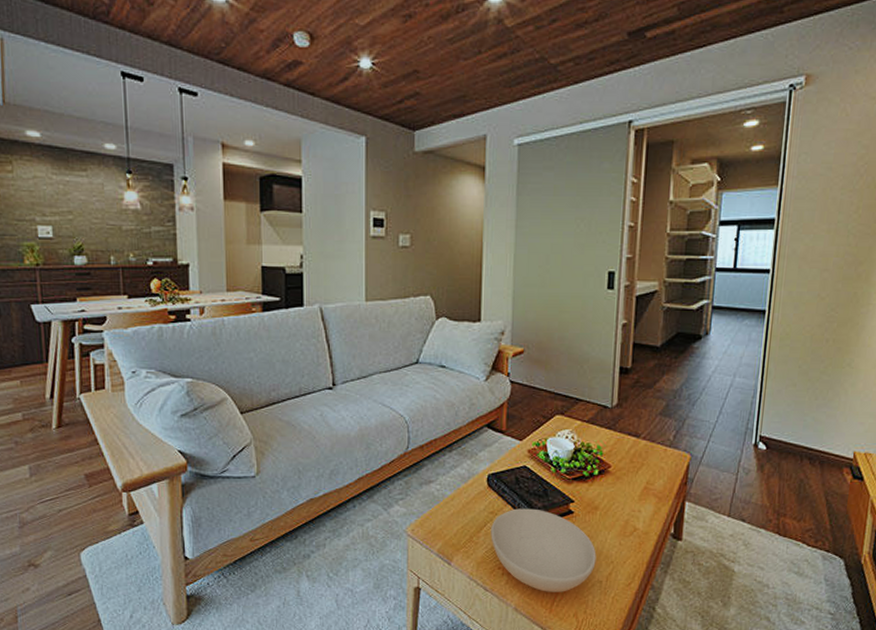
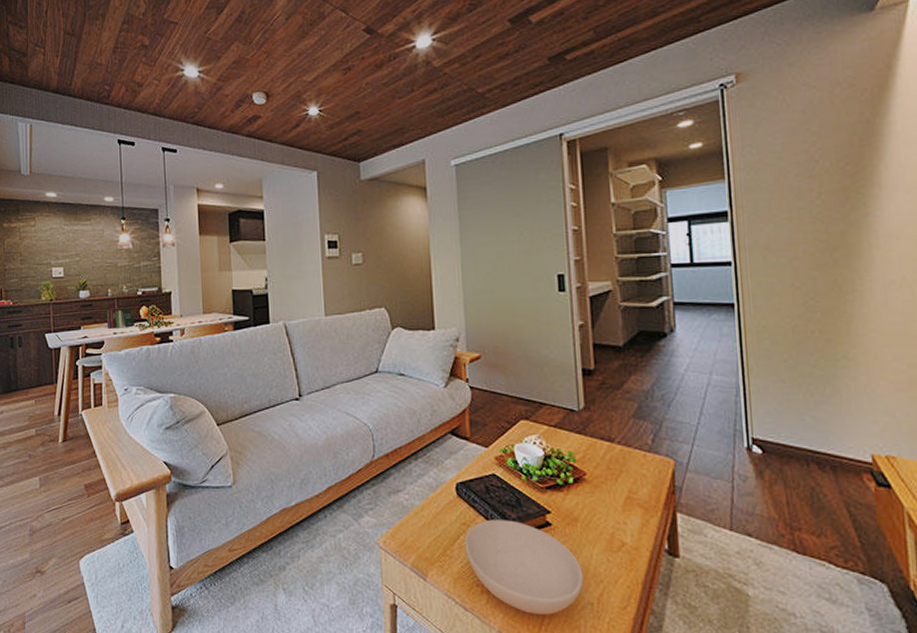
books: none [108,279,144,304] -> present [106,308,135,330]

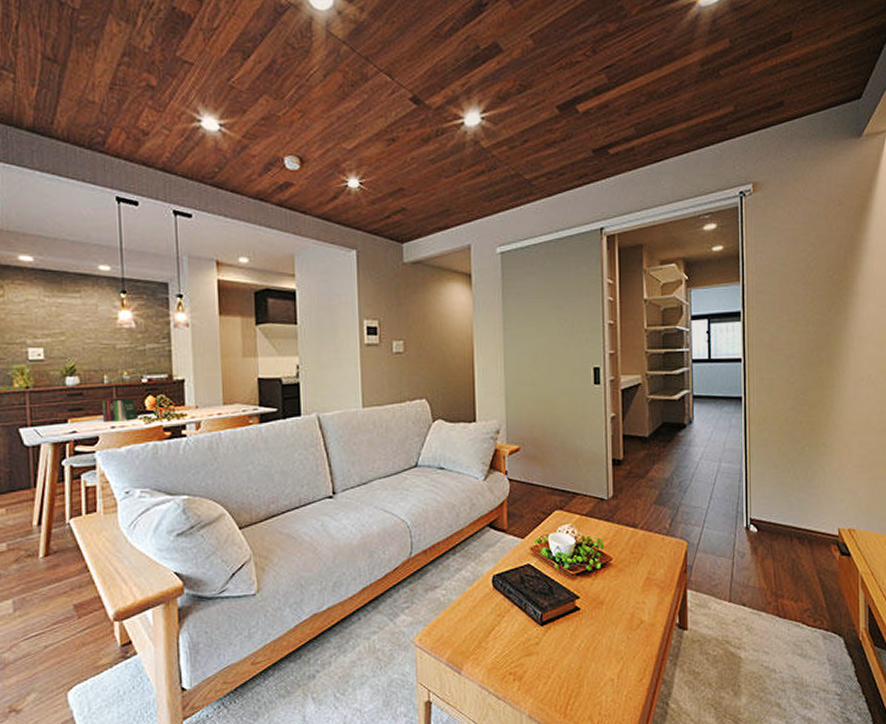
bowl: present [464,519,584,615] -> none [499,607,606,696]

